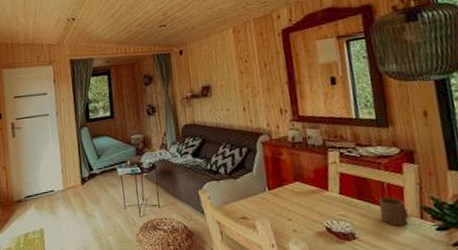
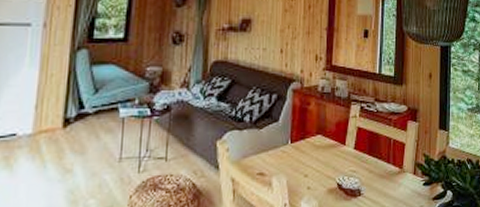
cup: present [379,196,408,226] -> none [384,152,405,182]

